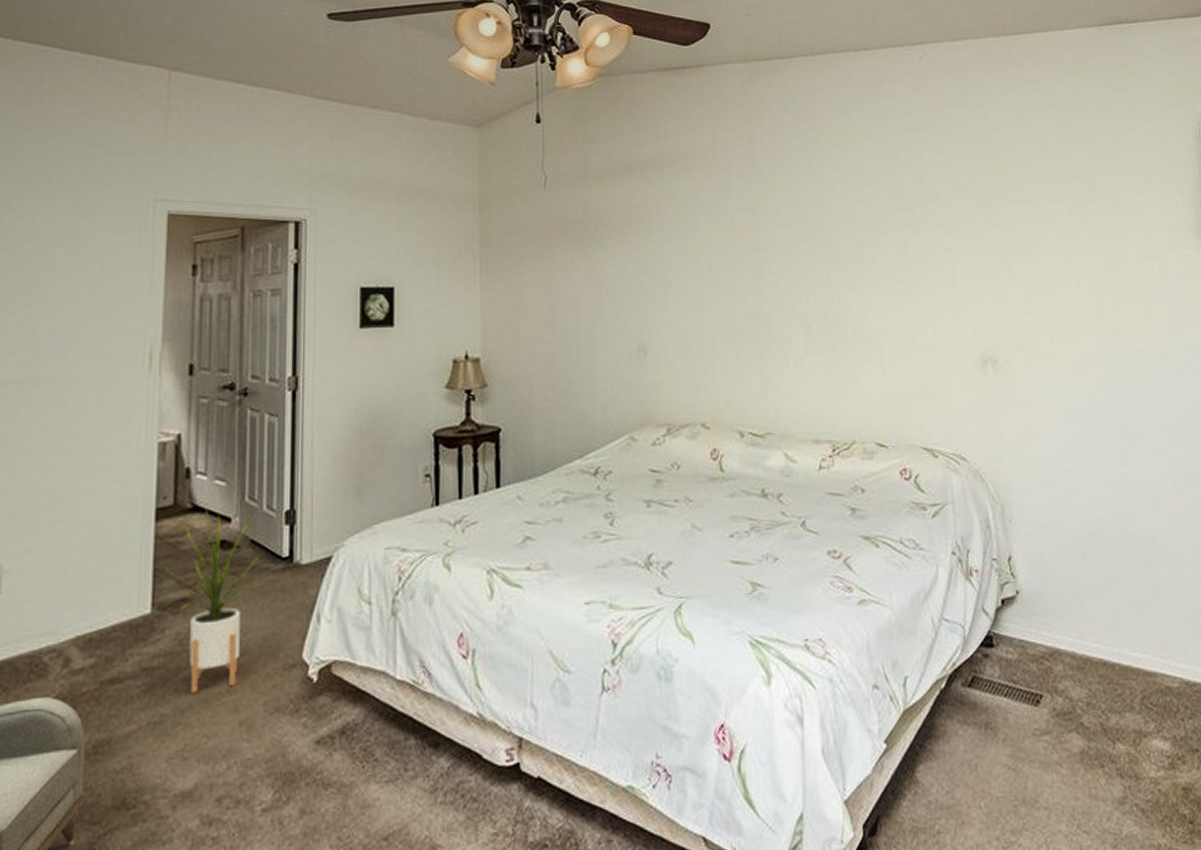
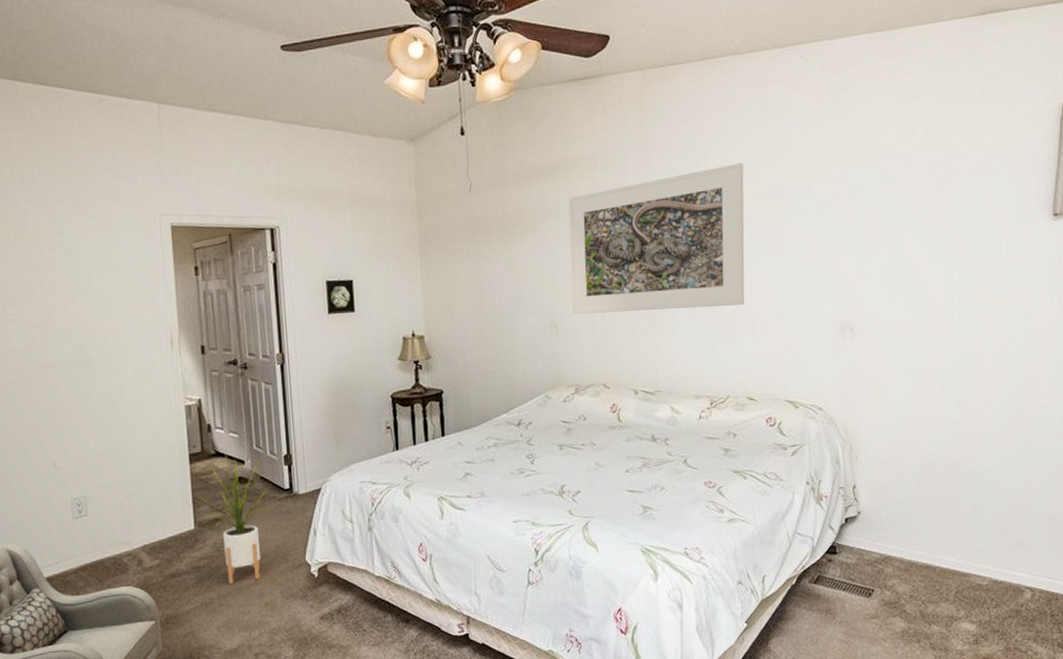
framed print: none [661,167,870,336] -> present [568,162,745,314]

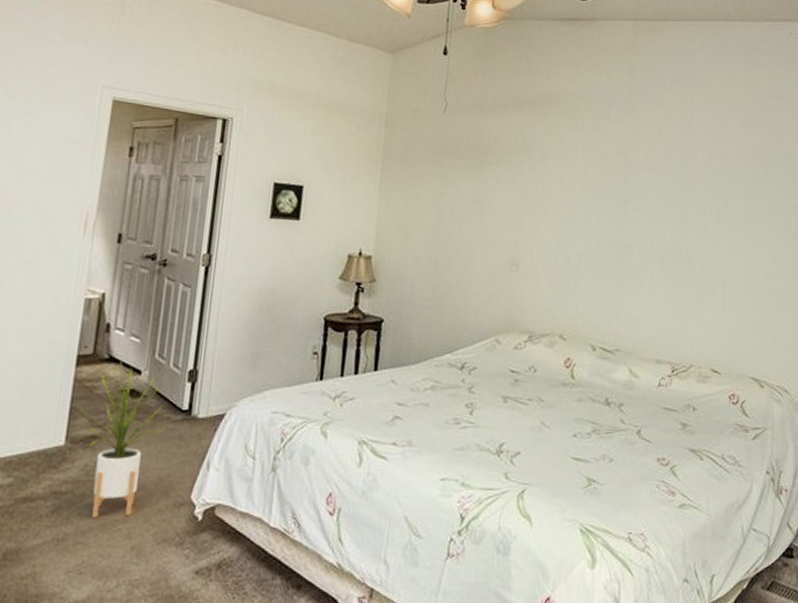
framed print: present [568,162,745,314] -> none [536,124,727,271]

